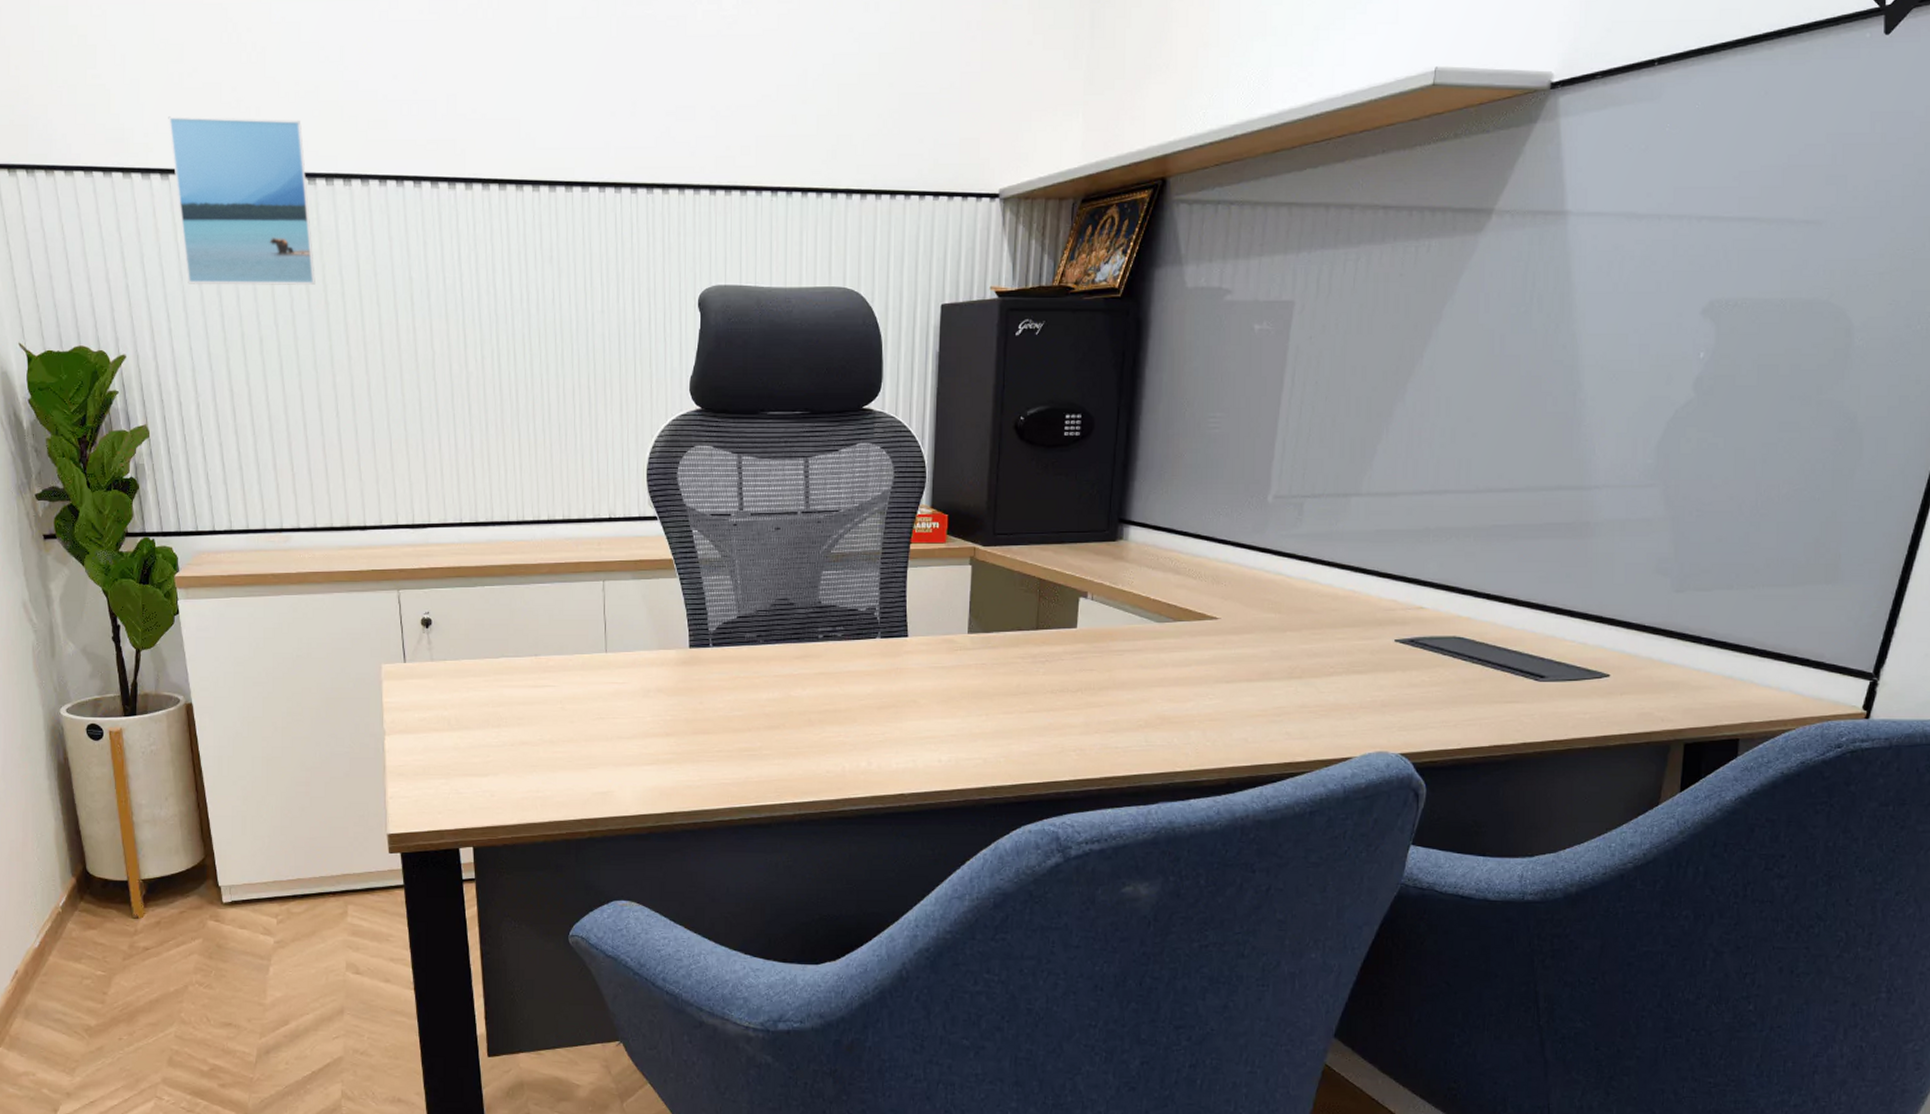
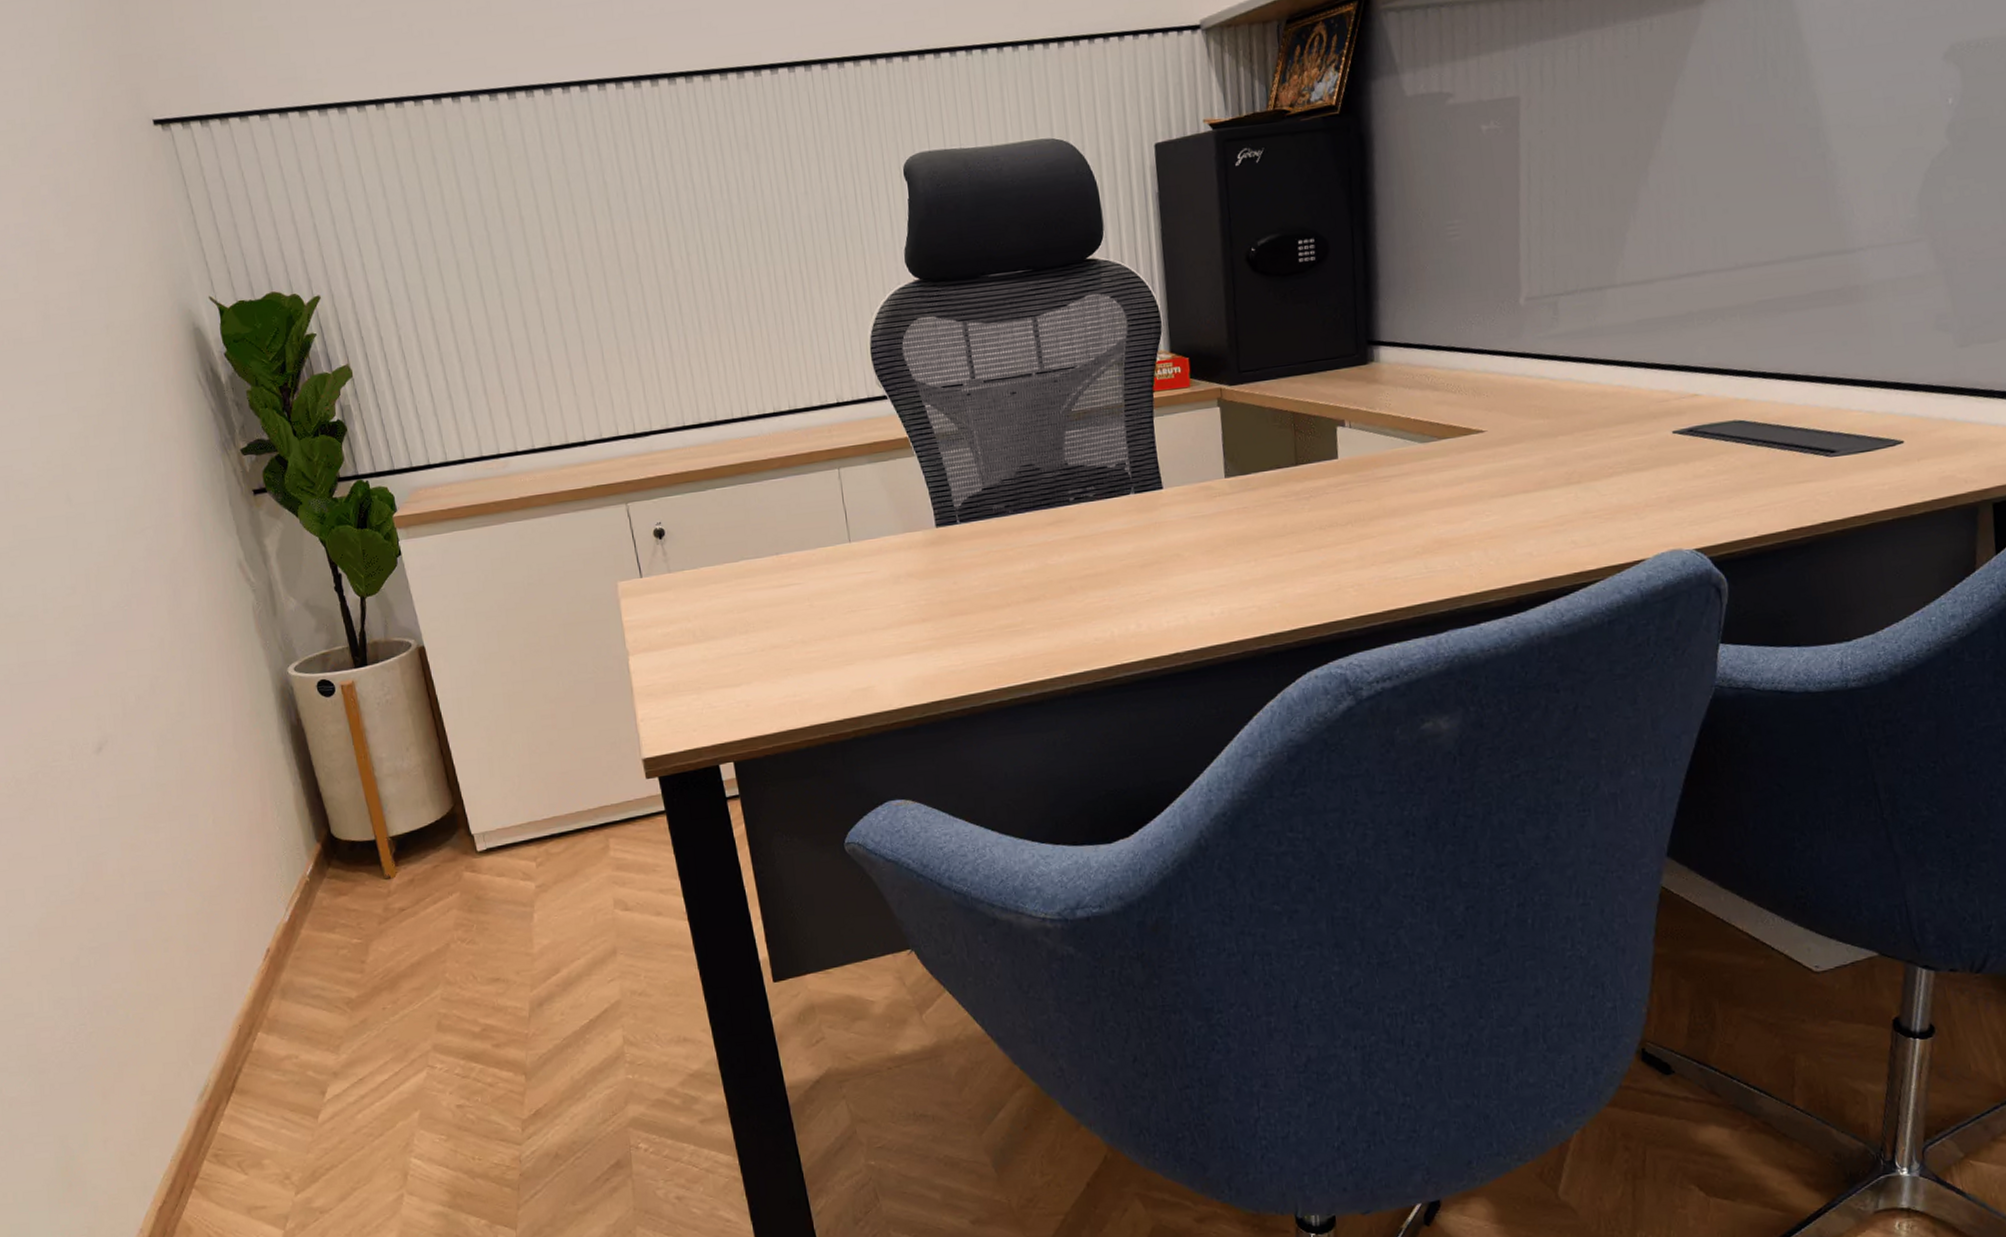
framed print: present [168,116,315,286] -> none [340,37,508,216]

